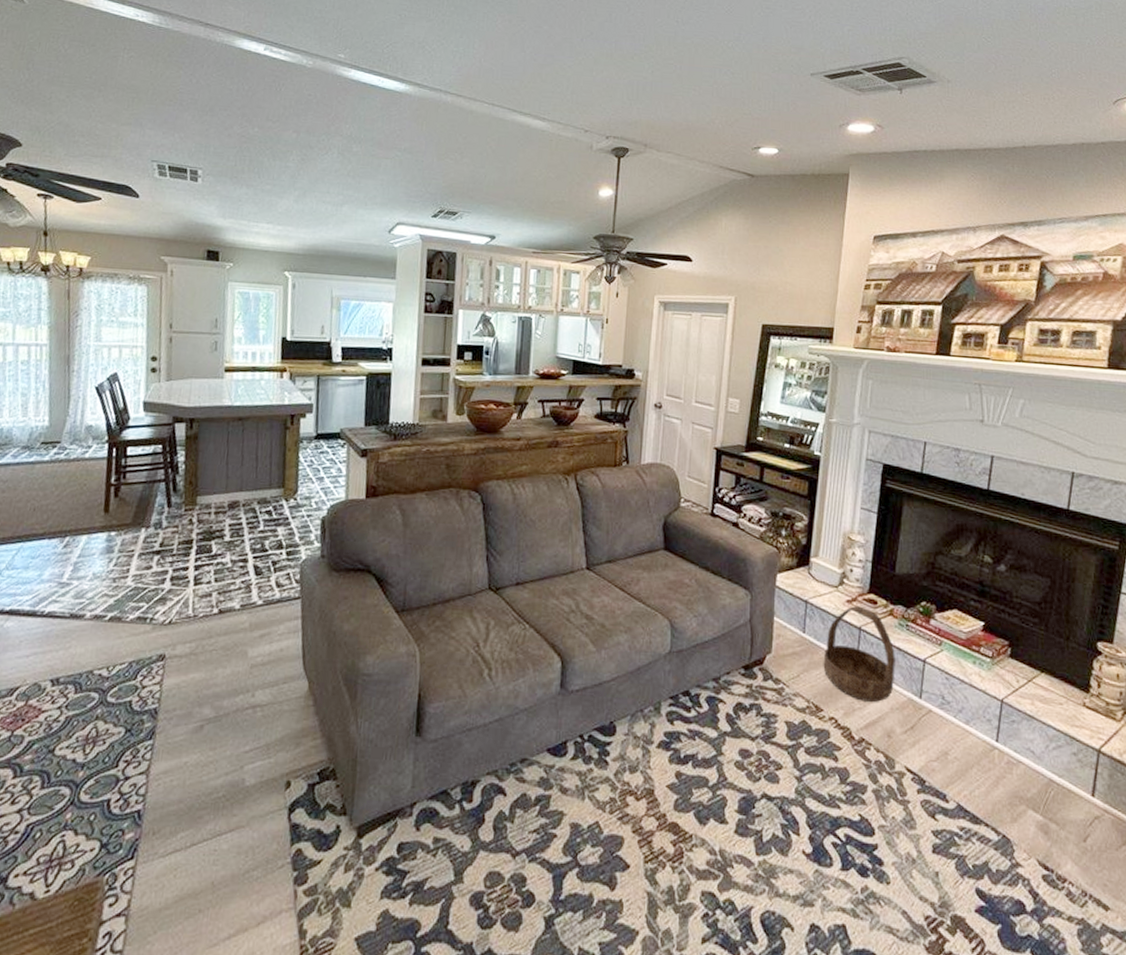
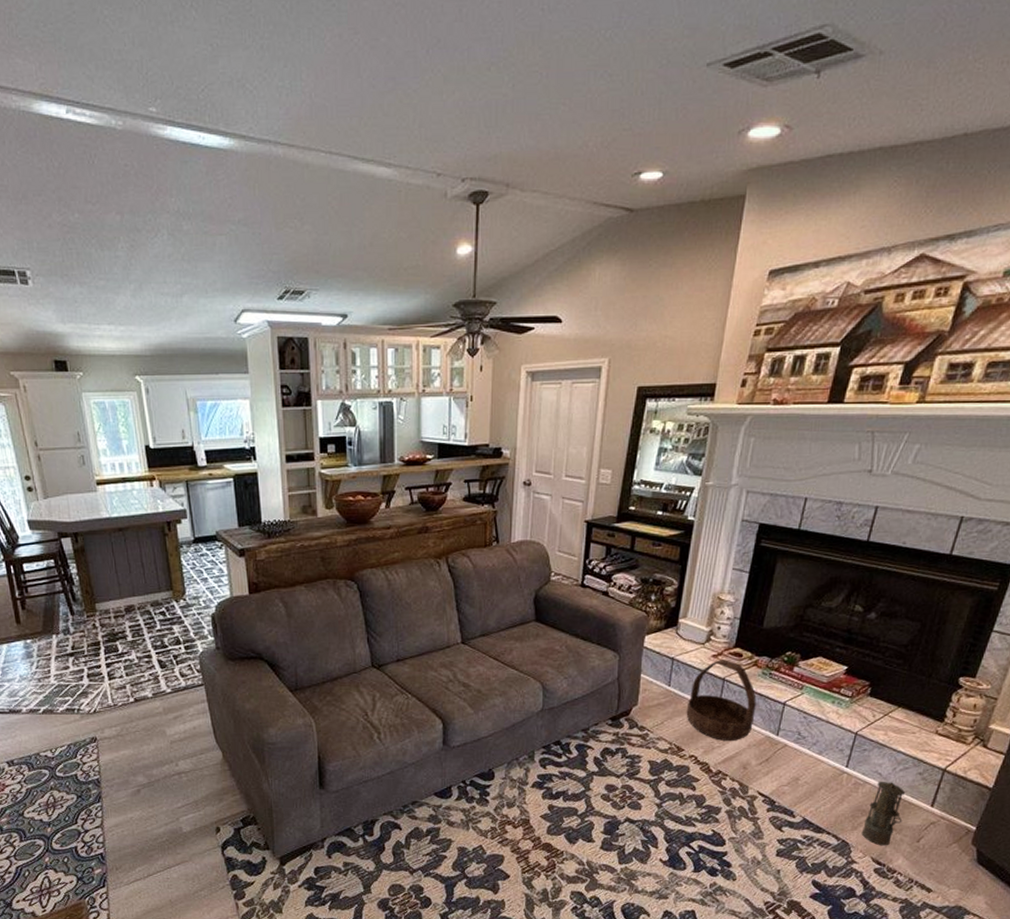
lantern: none [1022,760,1064,845] -> present [861,781,906,846]

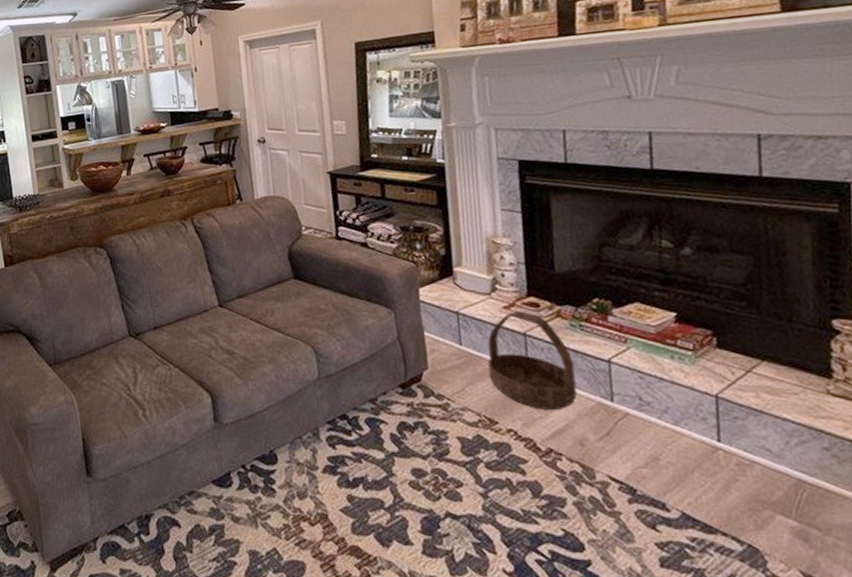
lantern: present [861,781,906,846] -> none [769,459,827,554]

